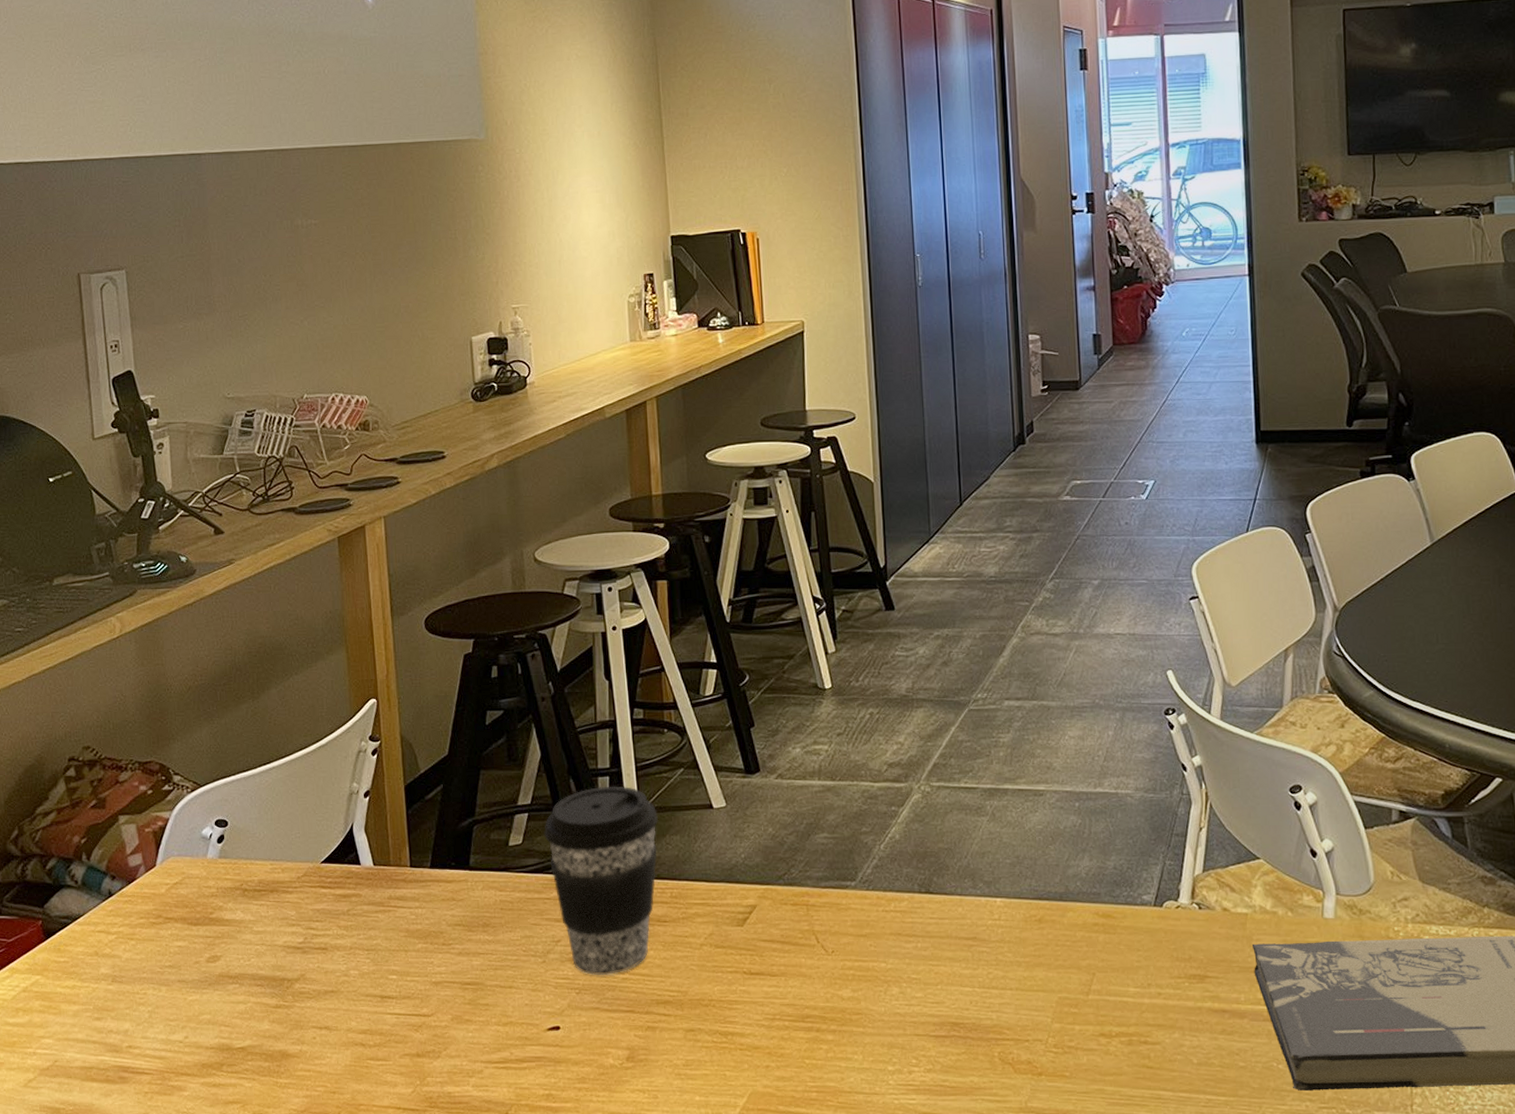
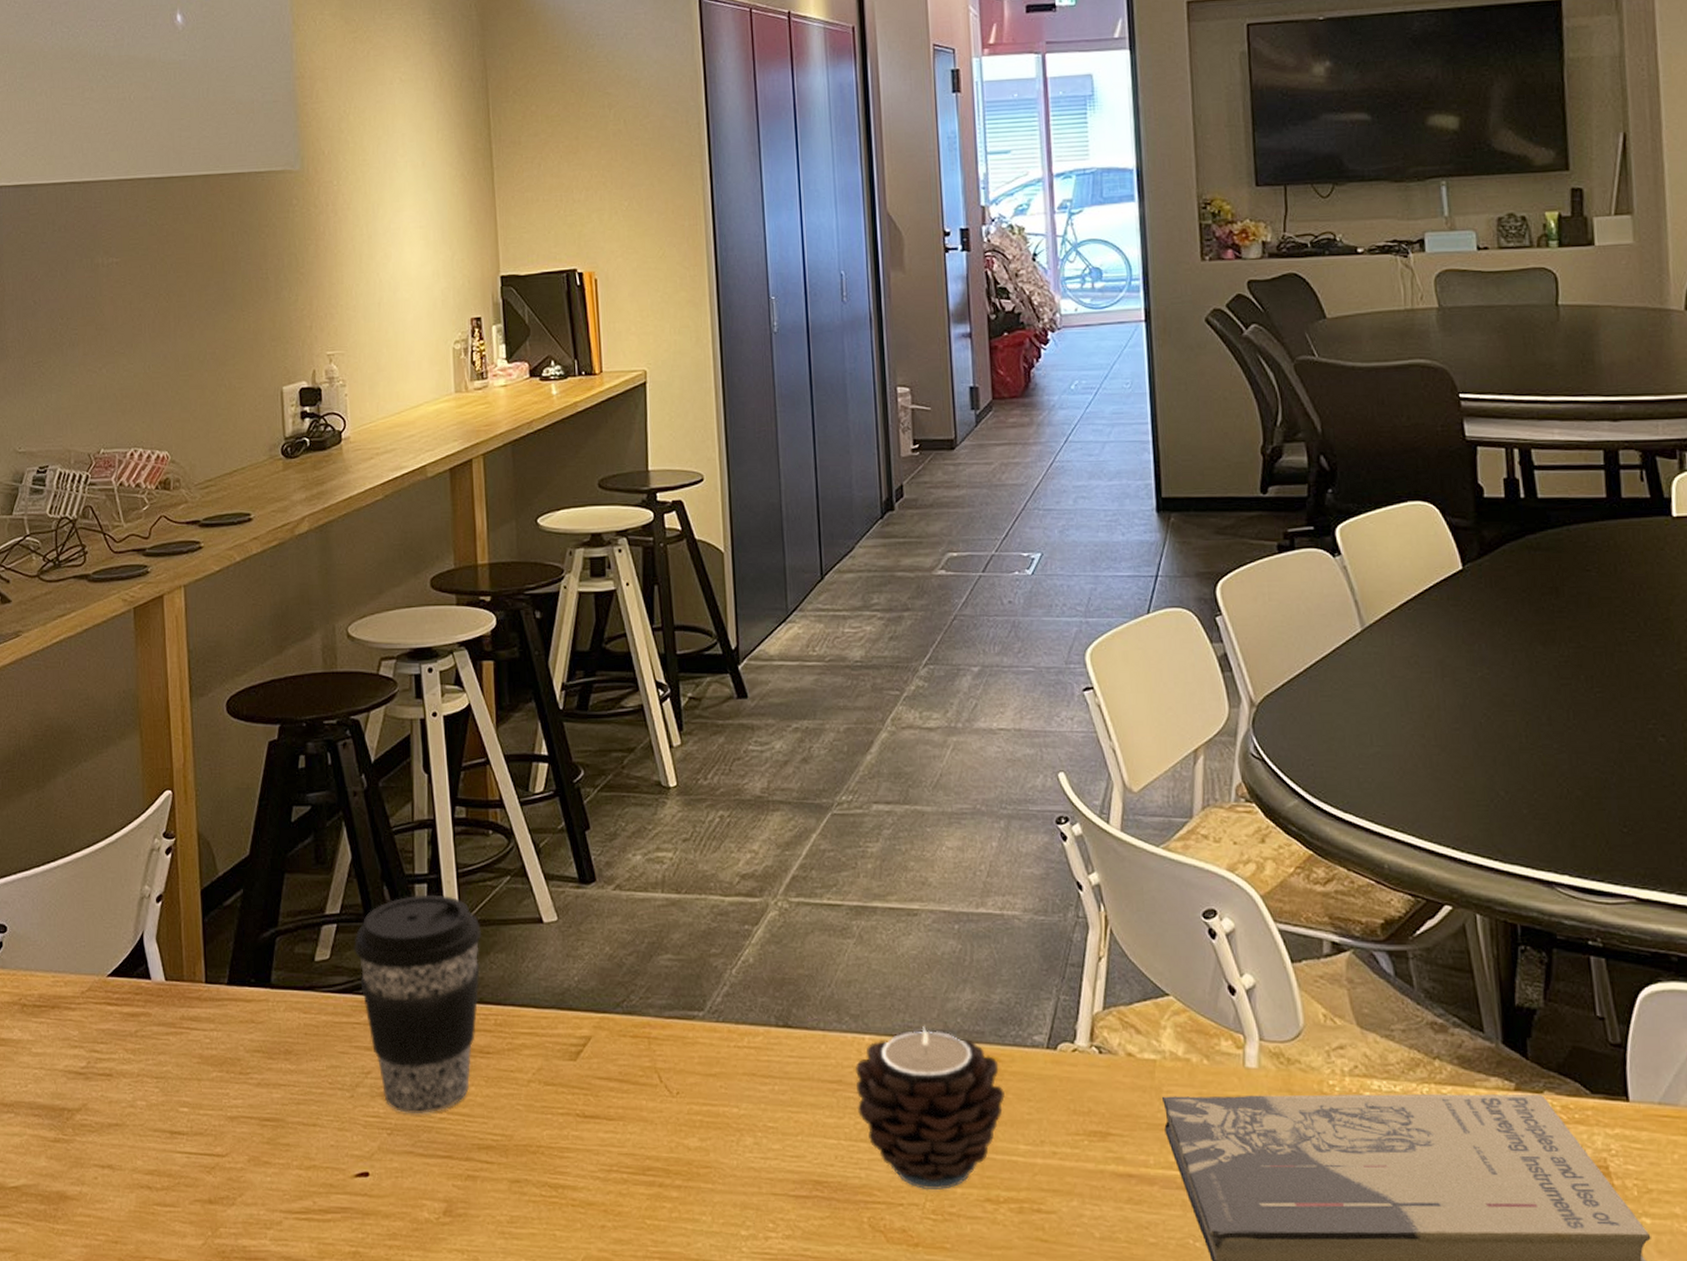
candle: none [988,890,1117,1028] -> present [855,1026,1005,1190]

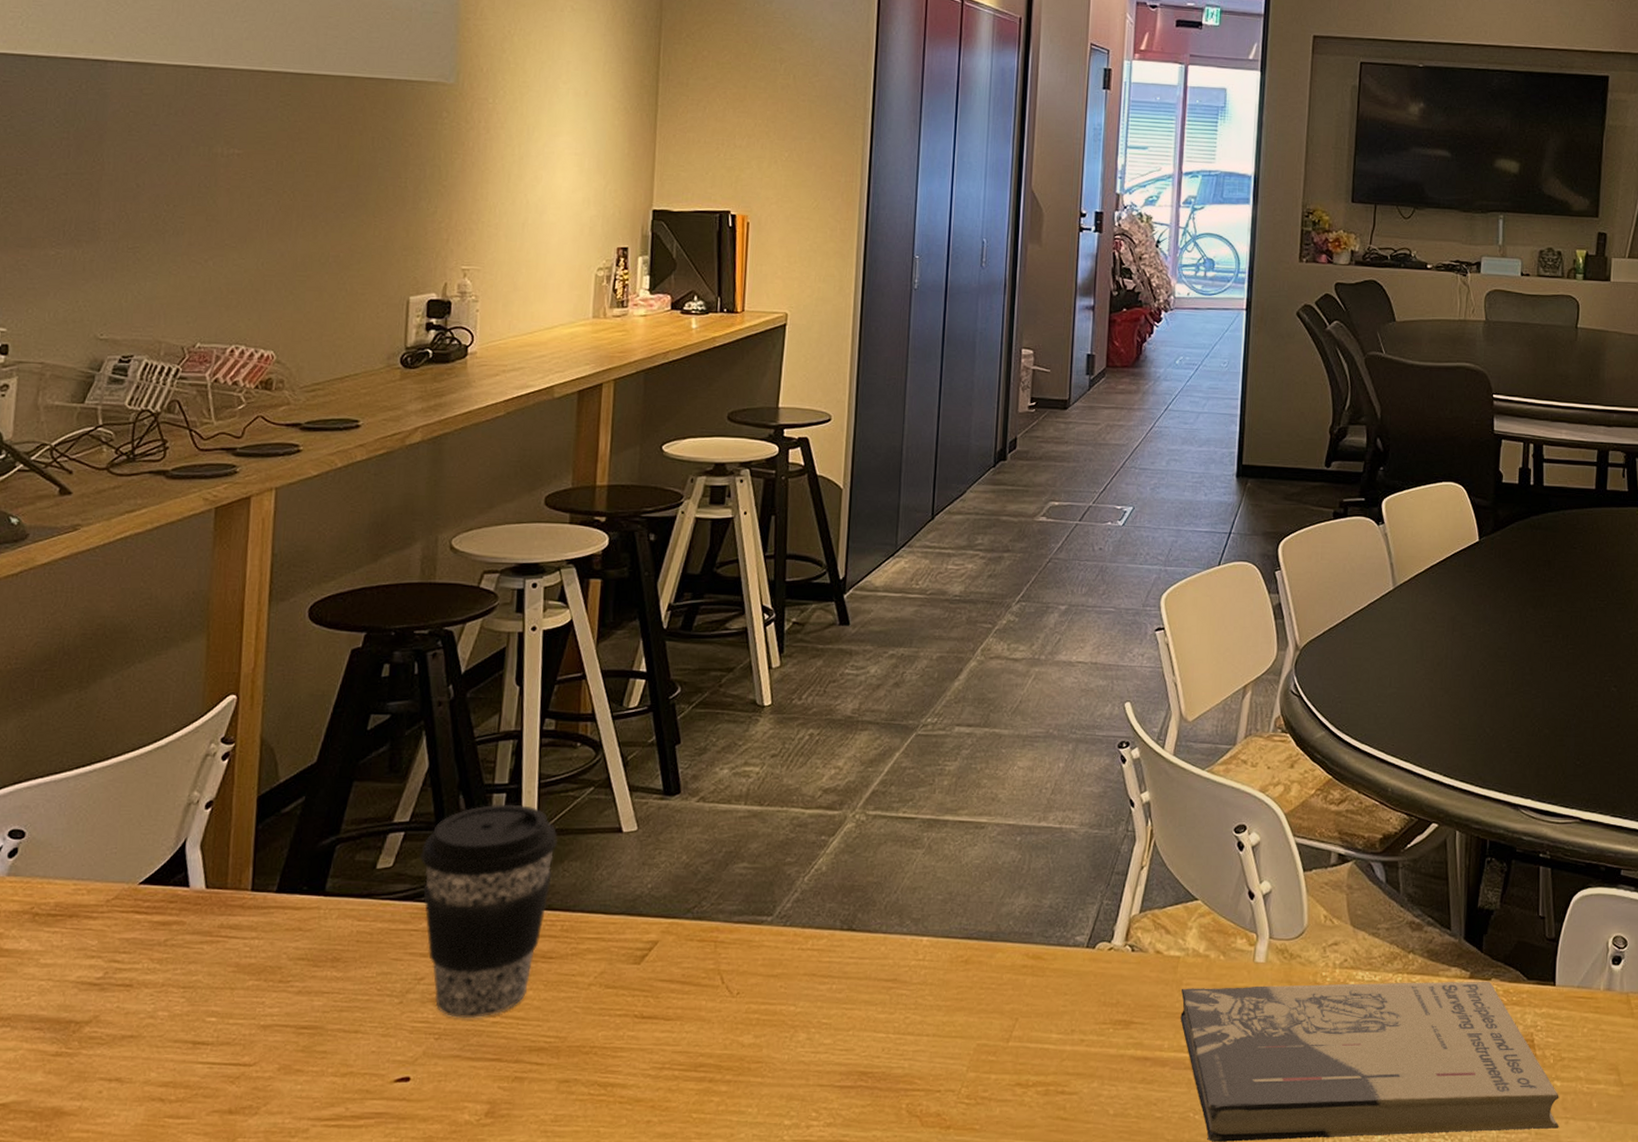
candle: present [855,1026,1005,1190] -> none [908,929,1044,1077]

